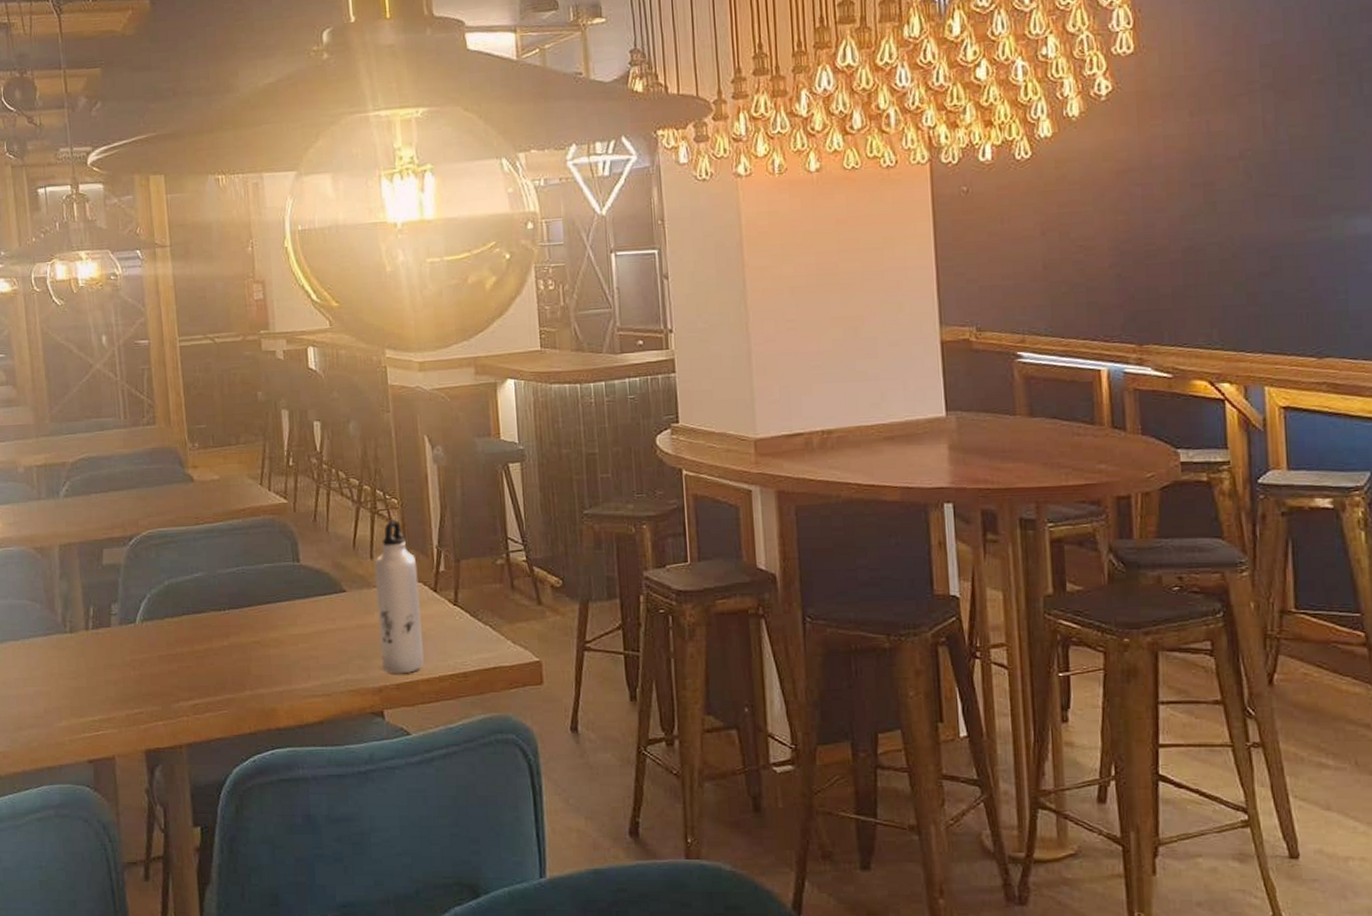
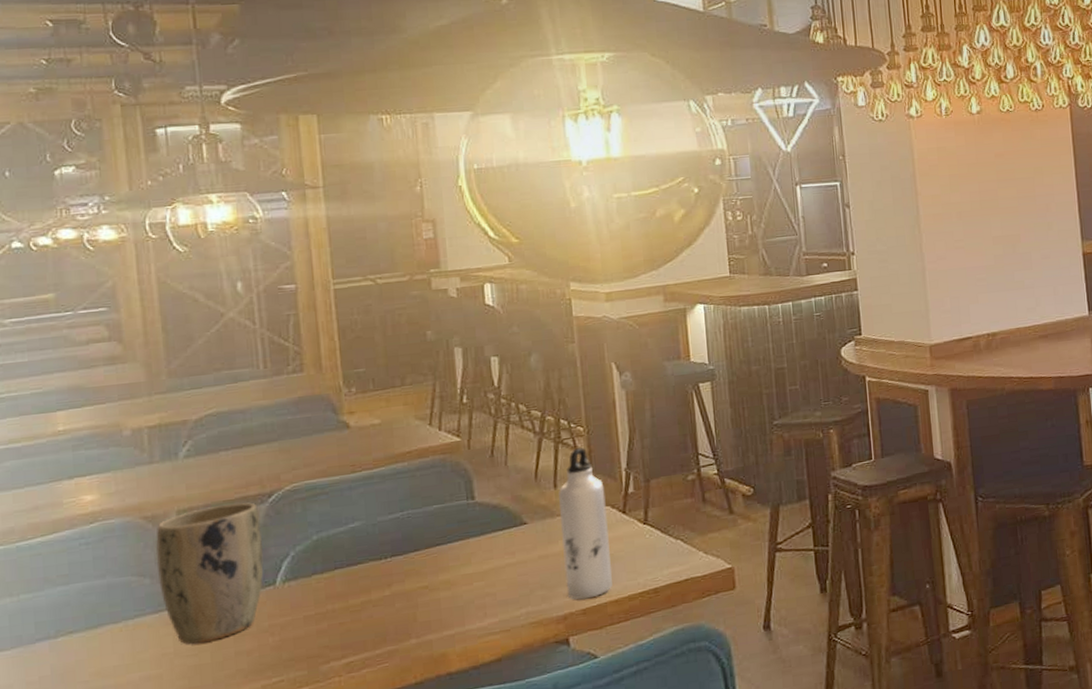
plant pot: none [44,543,126,667] -> present [155,502,264,644]

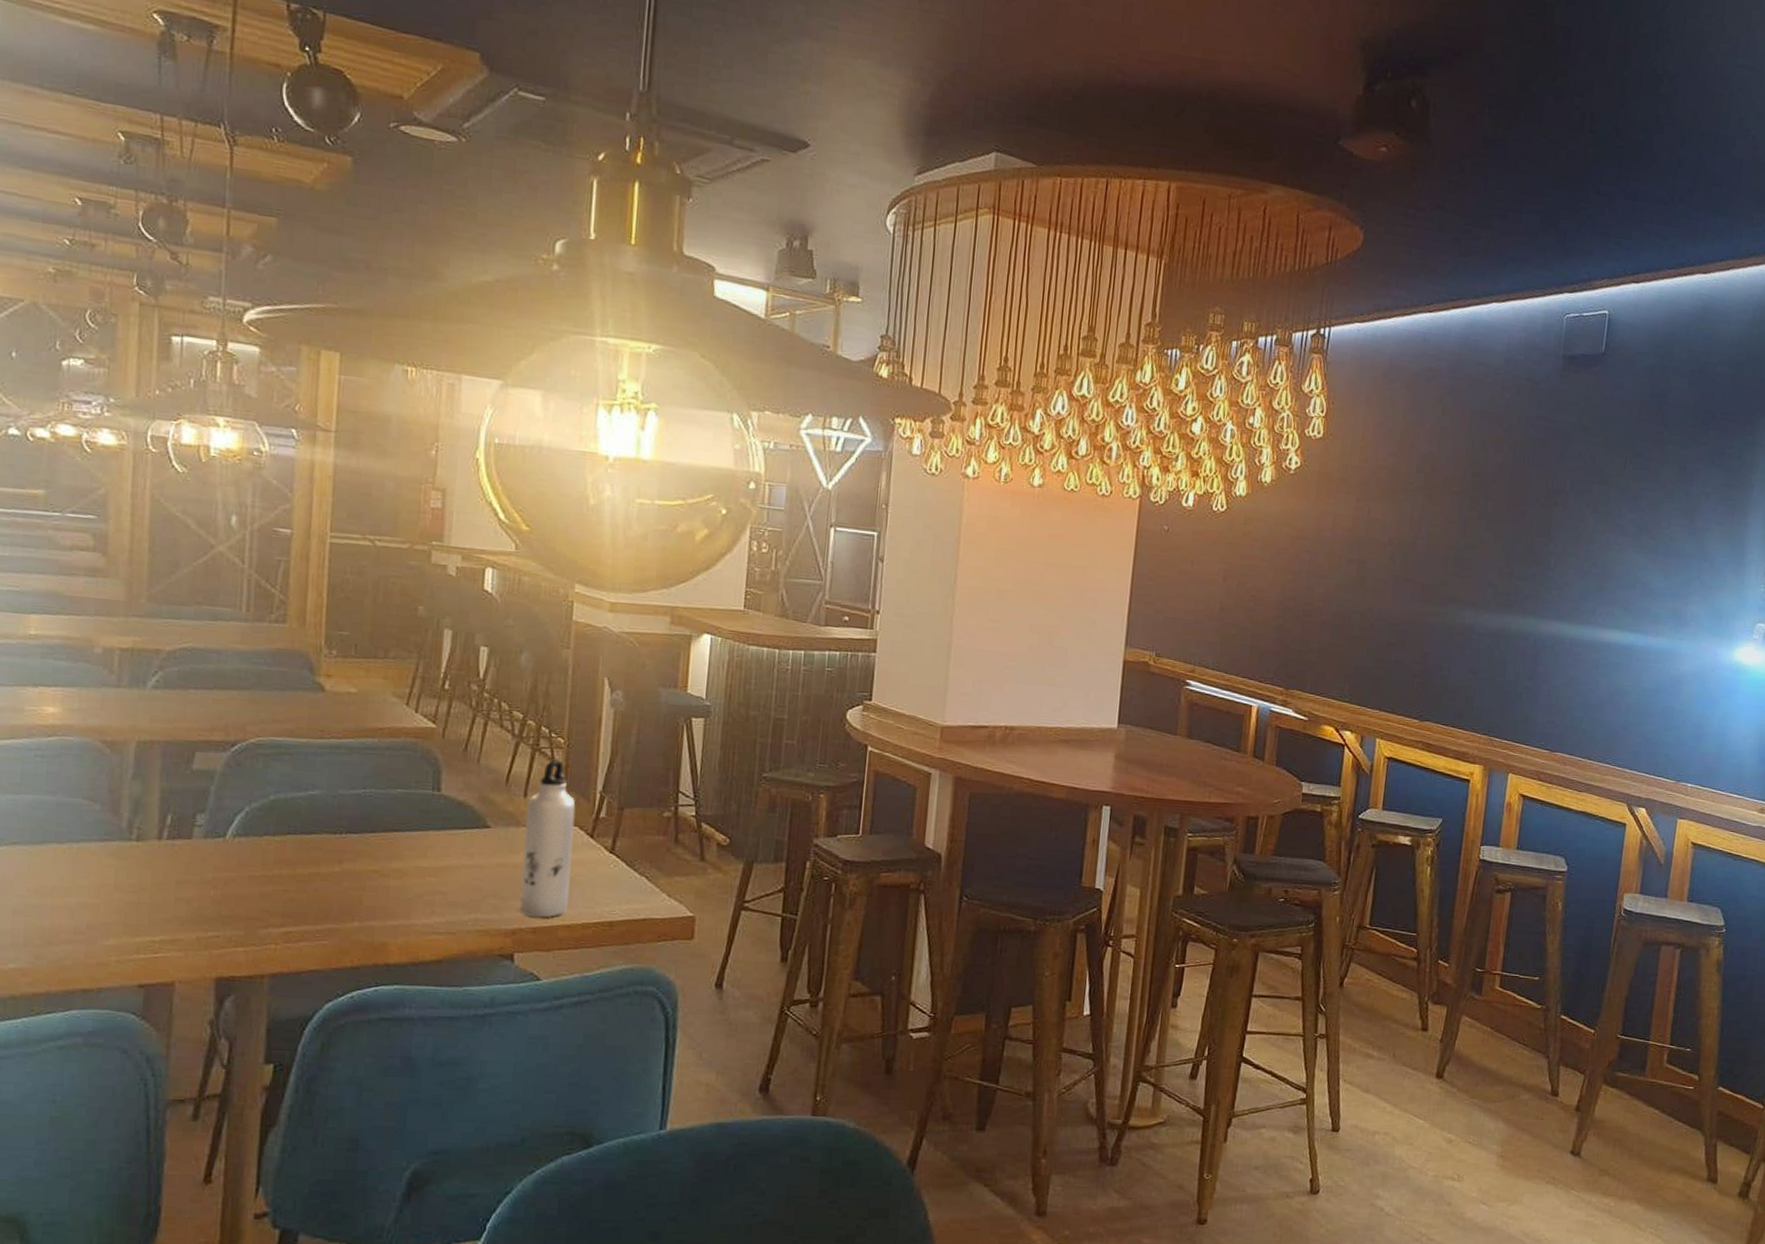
plant pot: present [155,502,264,644] -> none [109,744,221,881]

